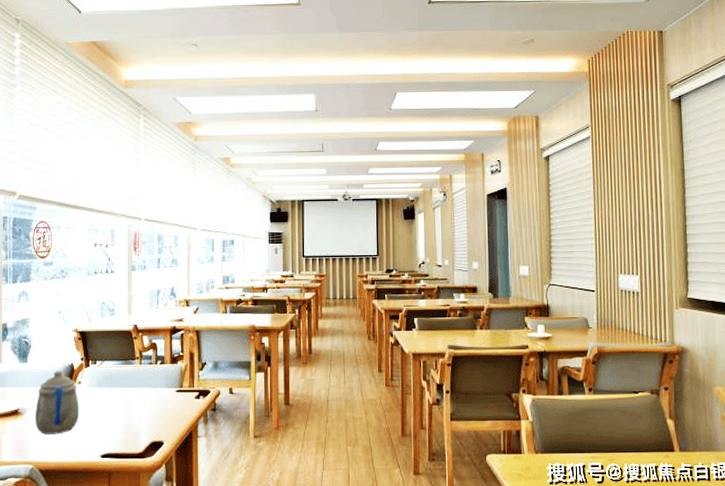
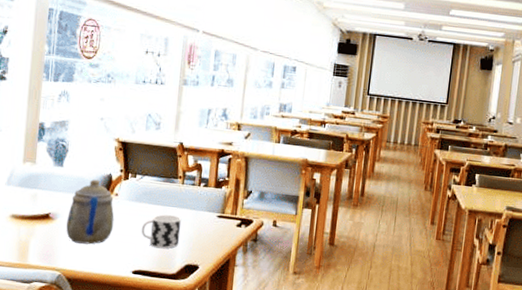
cup: none [105,396,143,430] -> present [141,214,182,249]

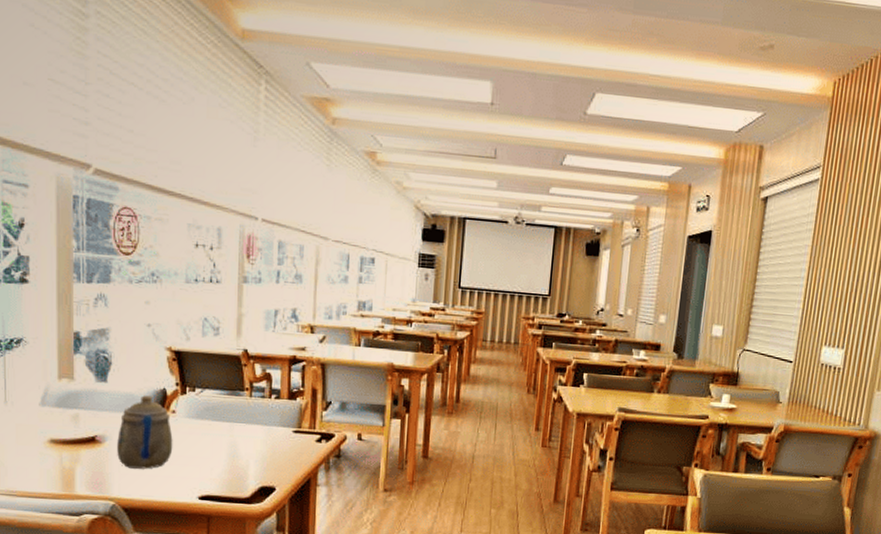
cup: present [141,214,182,249] -> none [205,432,252,471]

